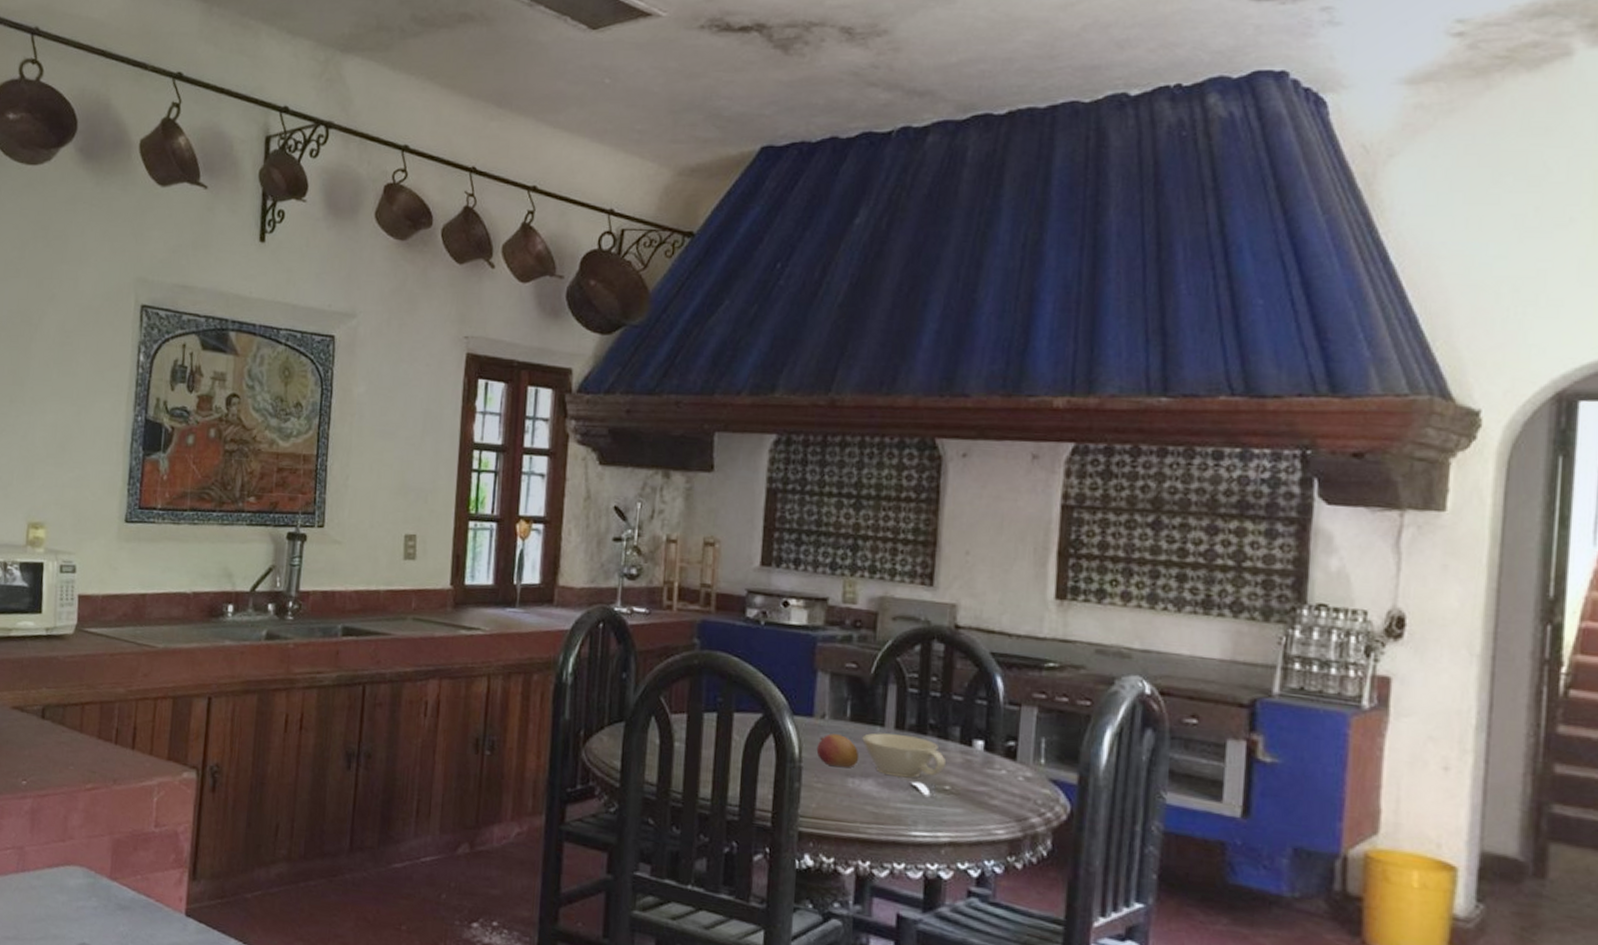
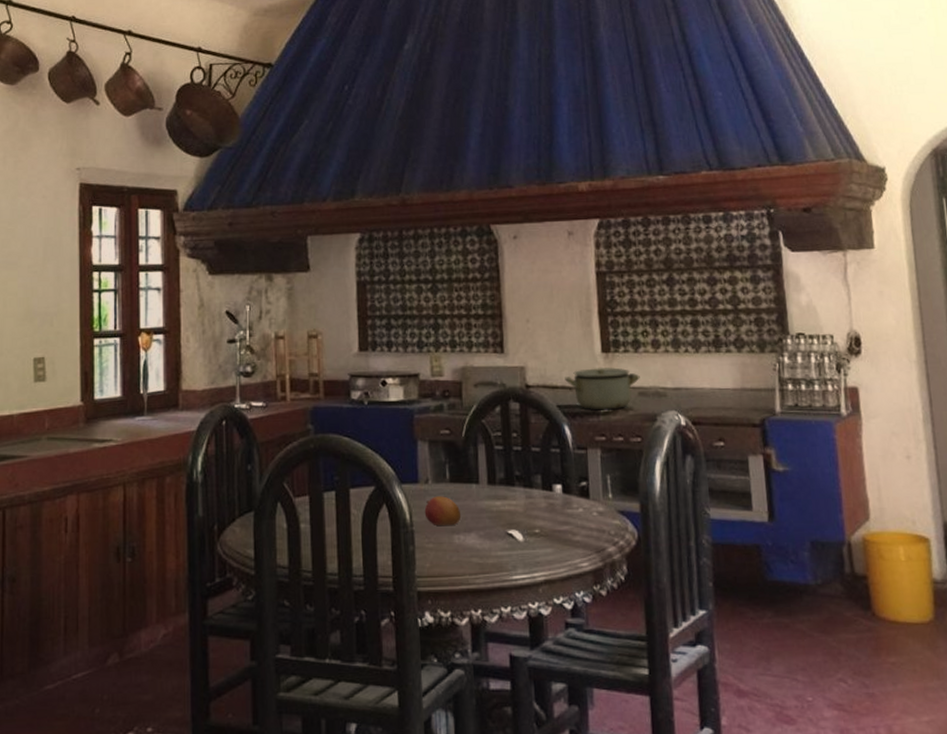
cup: present [862,732,947,778] -> none [462,489,534,528]
cooking pot: none [1004,615,1100,665] -> present [565,367,640,410]

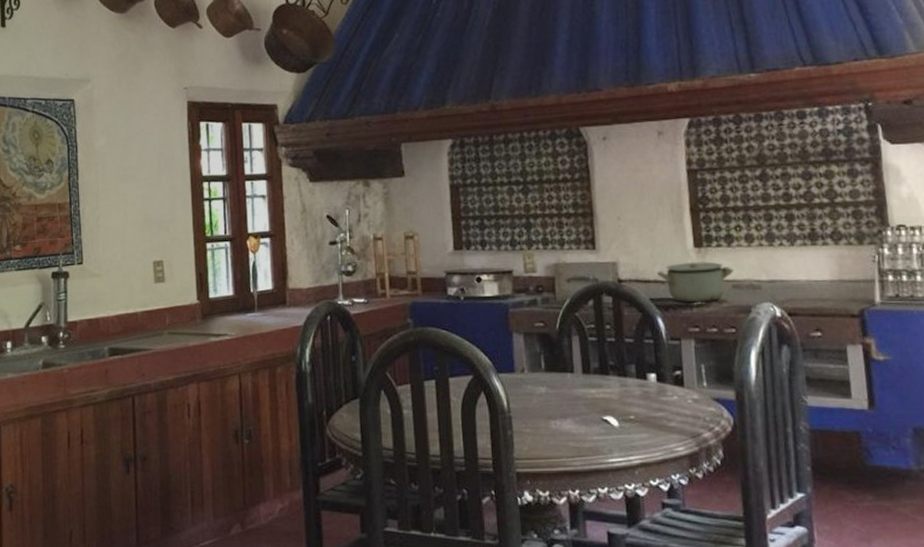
fruit: present [424,496,462,527] -> none [521,384,557,413]

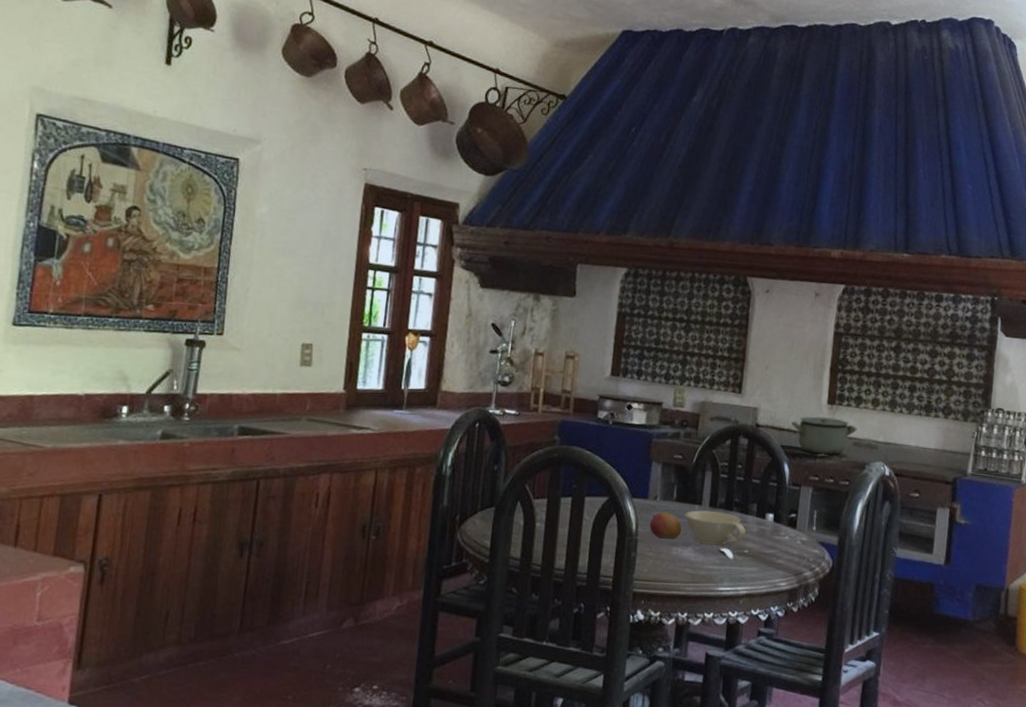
fruit: none [521,384,557,413] -> present [649,512,682,539]
cup: none [557,378,629,414] -> present [684,510,746,545]

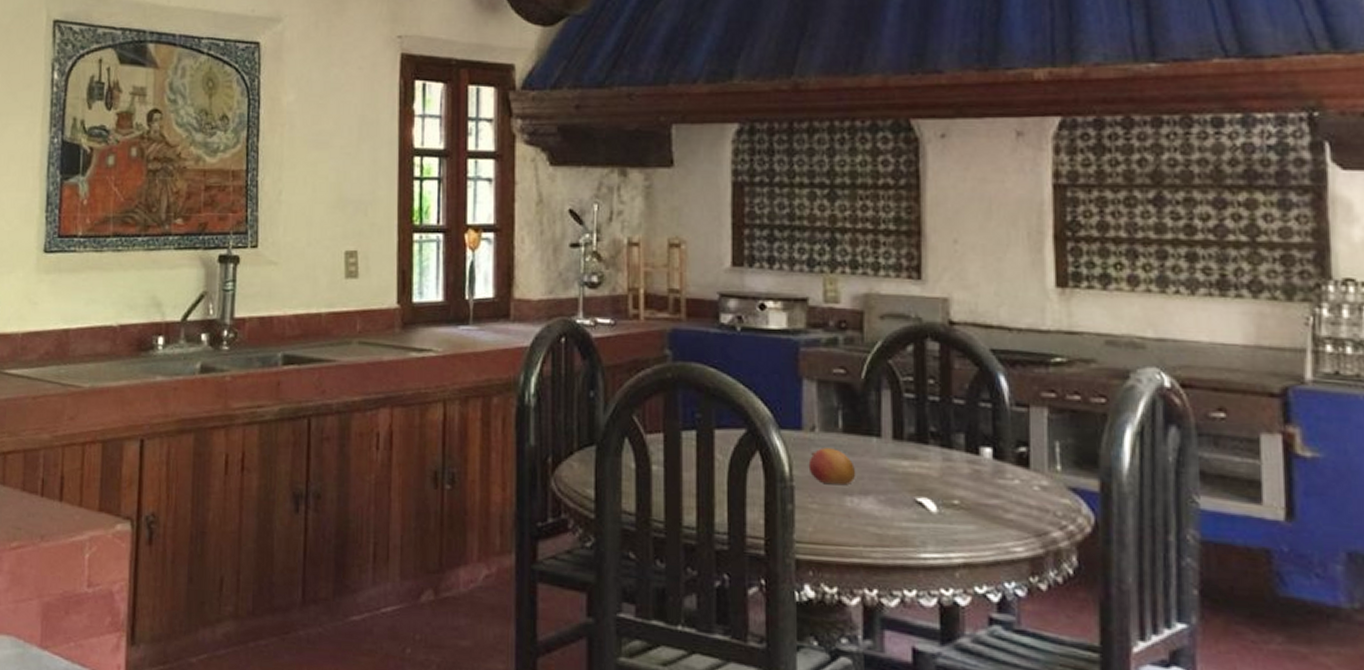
cup: present [684,510,746,545] -> none [858,444,953,494]
cooking pot: present [791,416,857,455] -> none [1003,305,1109,360]

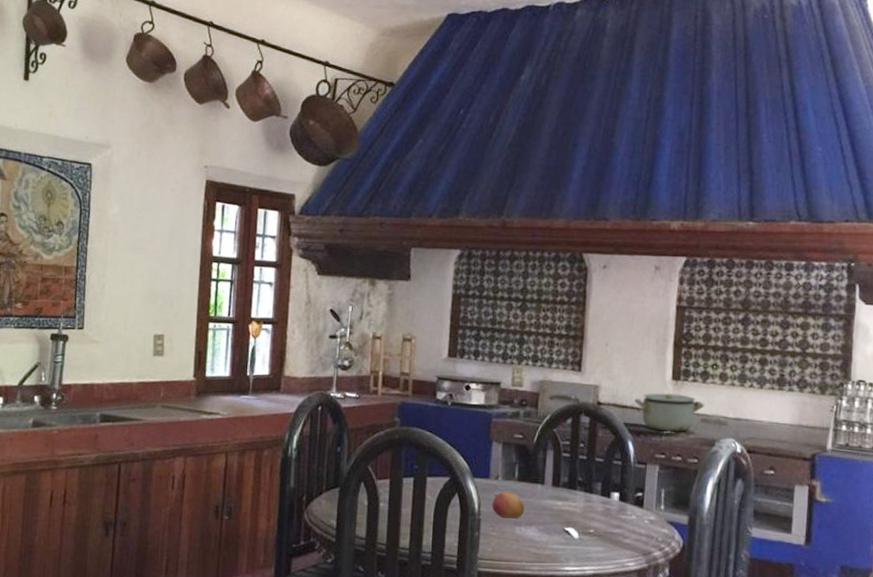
cooking pot: none [1003,305,1109,360] -> present [634,392,705,432]

